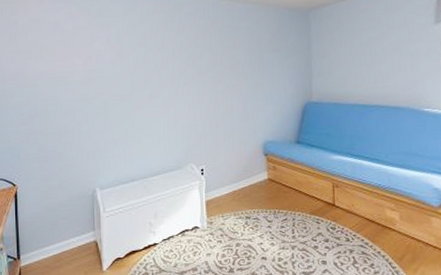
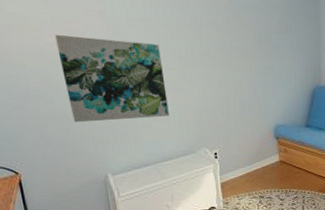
wall art: none [66,58,160,138] -> present [55,34,169,123]

